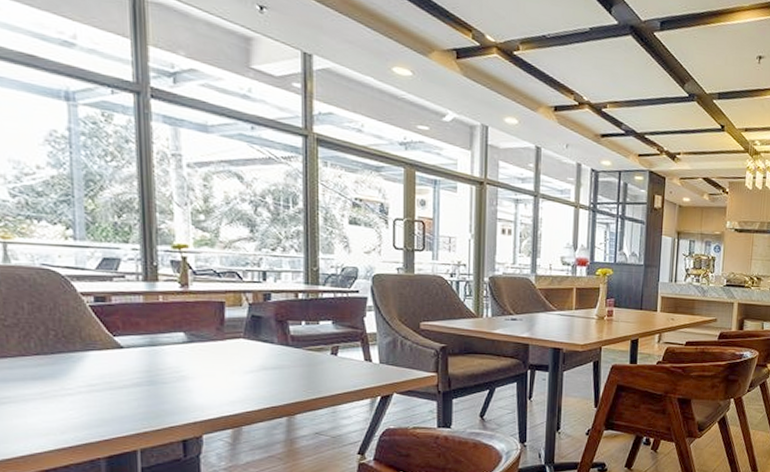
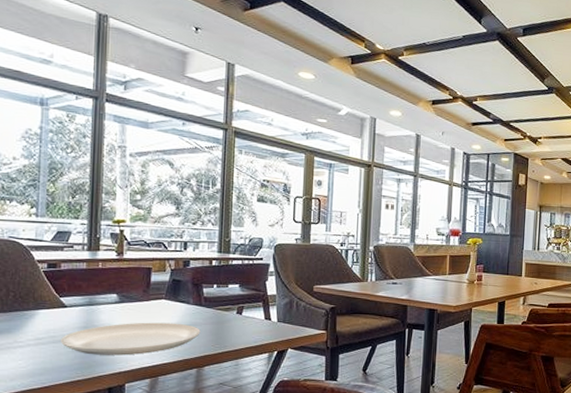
plate: none [118,365,289,403] -> present [60,322,201,356]

